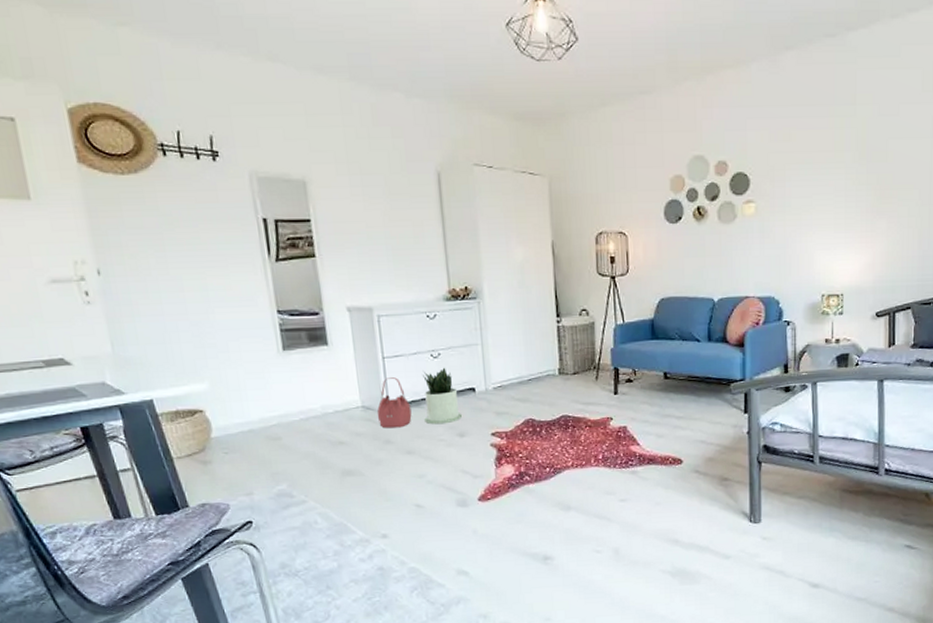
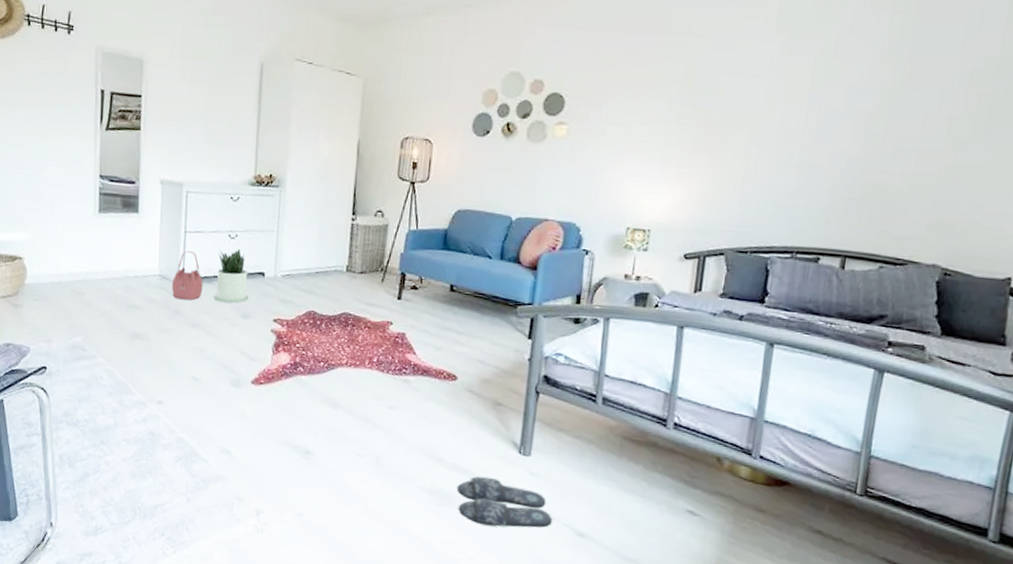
slippers: none [697,549,788,594] -> present [458,476,552,527]

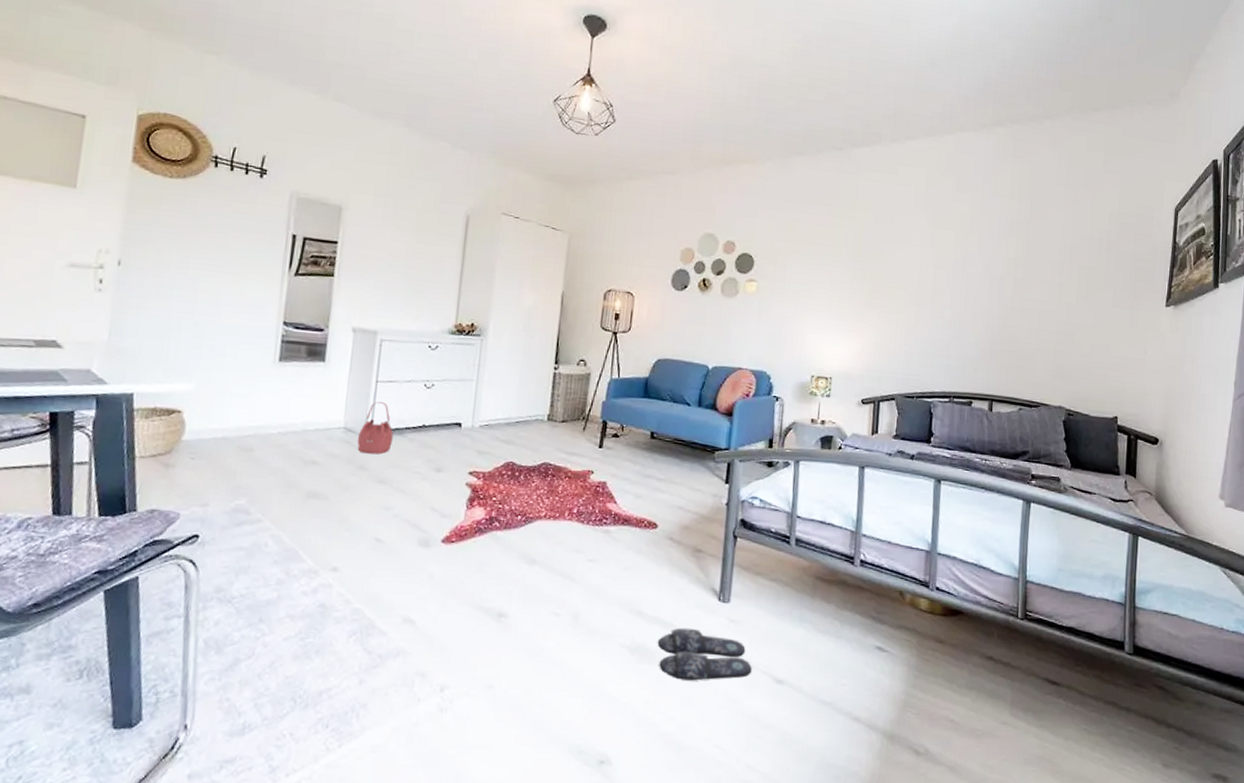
planter: present [212,248,249,304] -> none [403,398,444,457]

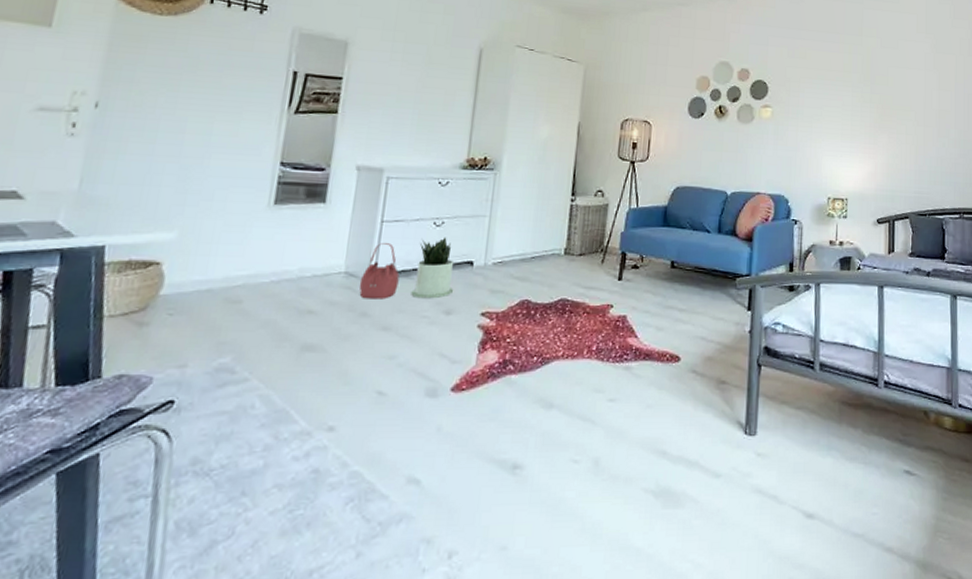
planter: none [403,398,444,457] -> present [409,237,454,299]
slippers: present [658,627,752,681] -> none [684,465,781,523]

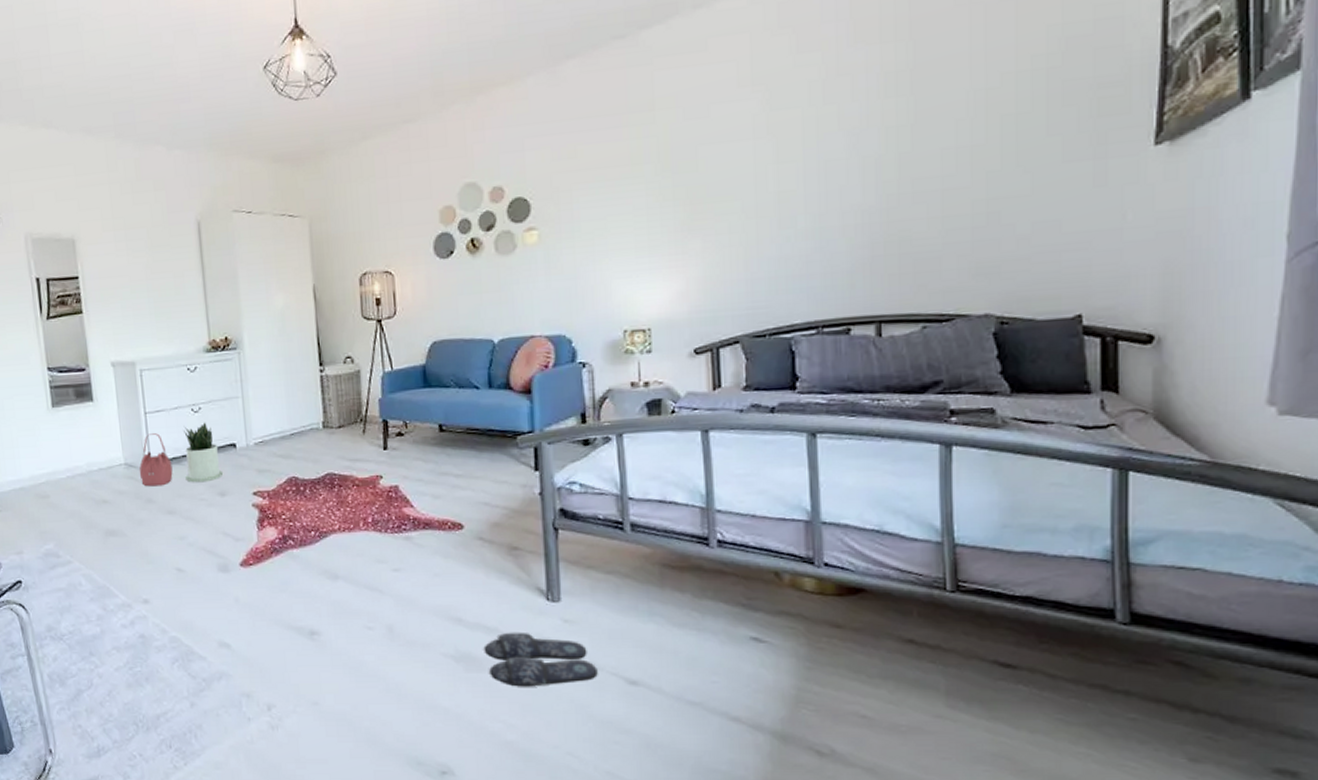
slippers: none [684,465,781,523] -> present [485,632,598,687]

